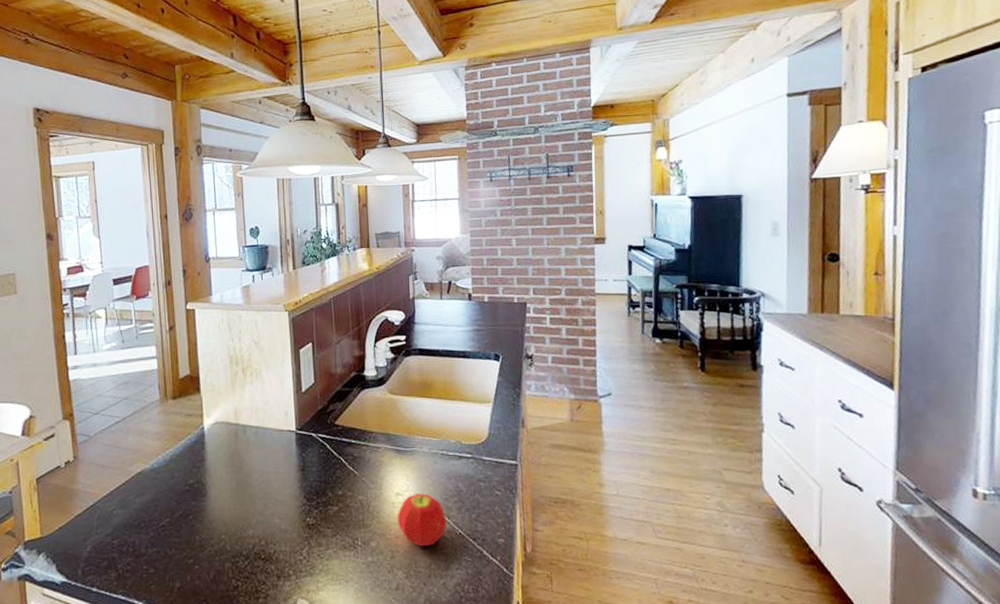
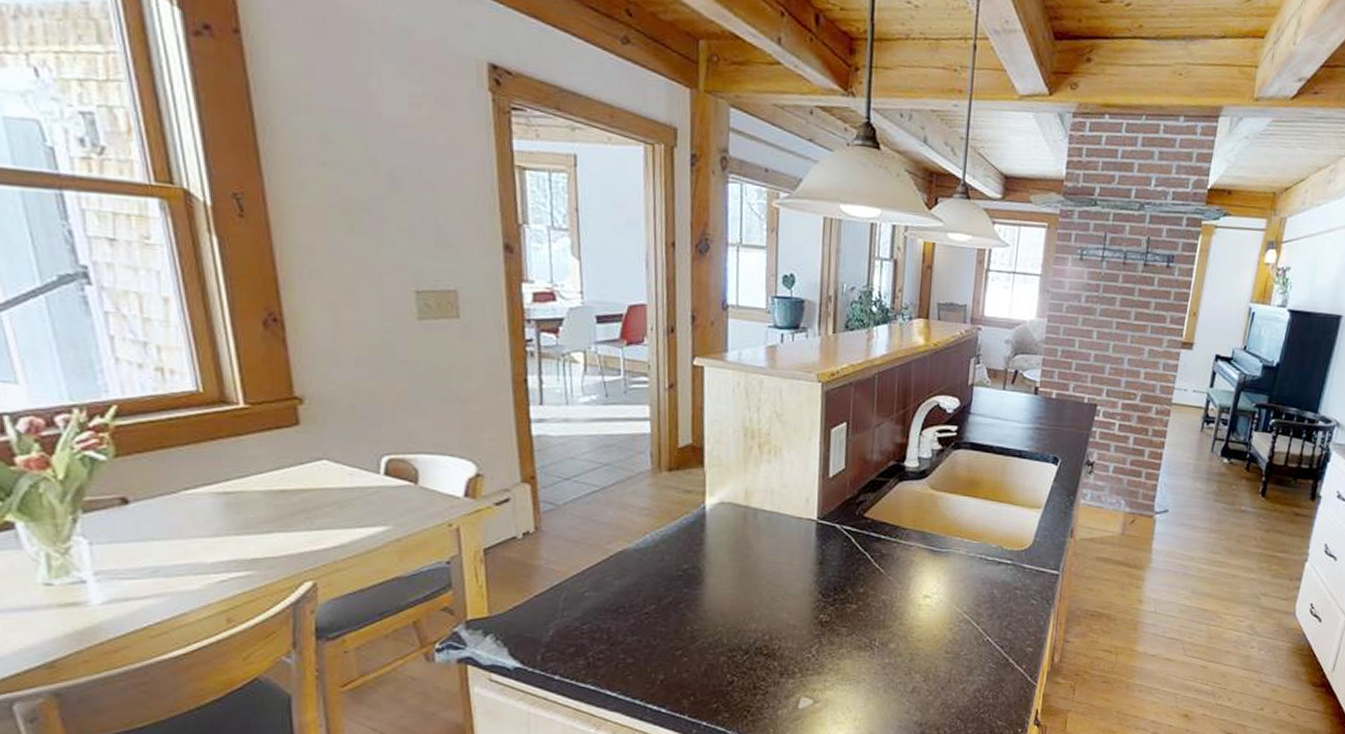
fruit: present [397,493,447,547] -> none [921,597,975,652]

